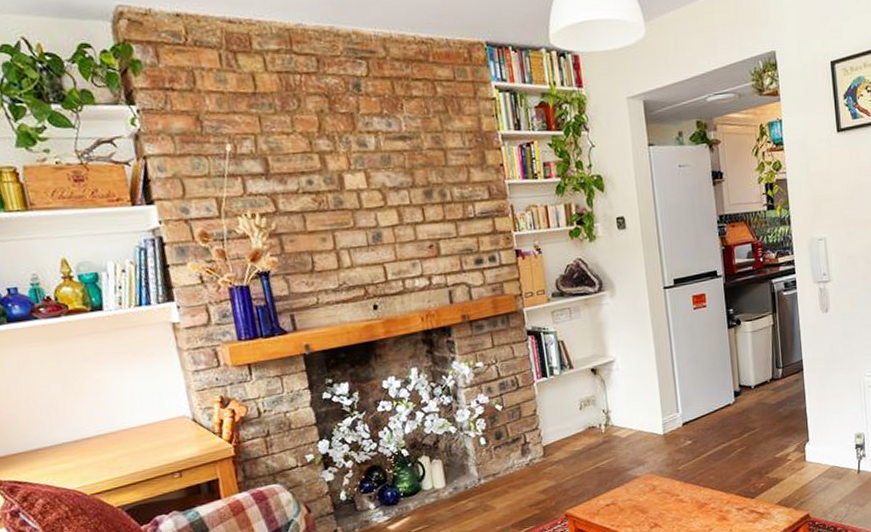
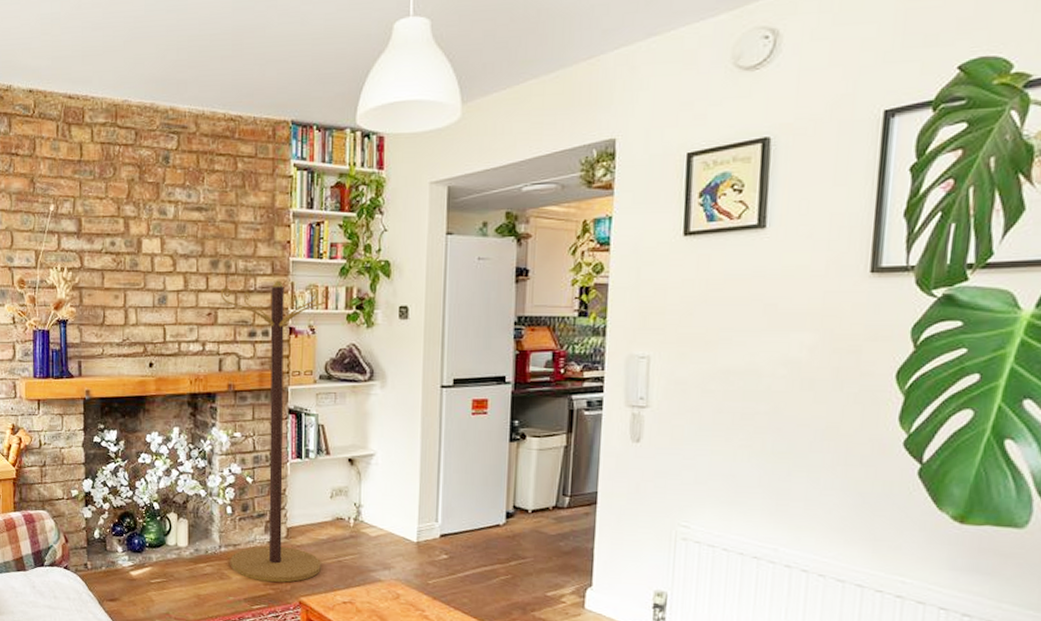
coat rack: none [439,204,581,504] -> present [220,280,331,583]

